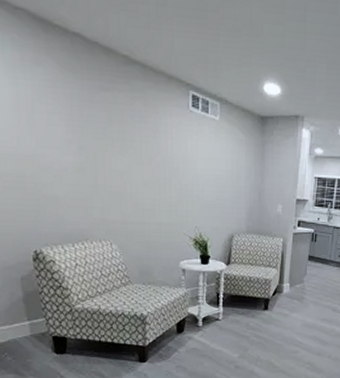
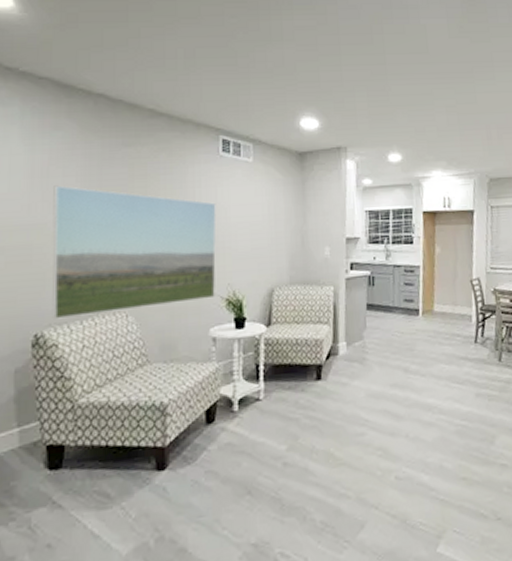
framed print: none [39,121,186,240] -> present [52,185,217,320]

